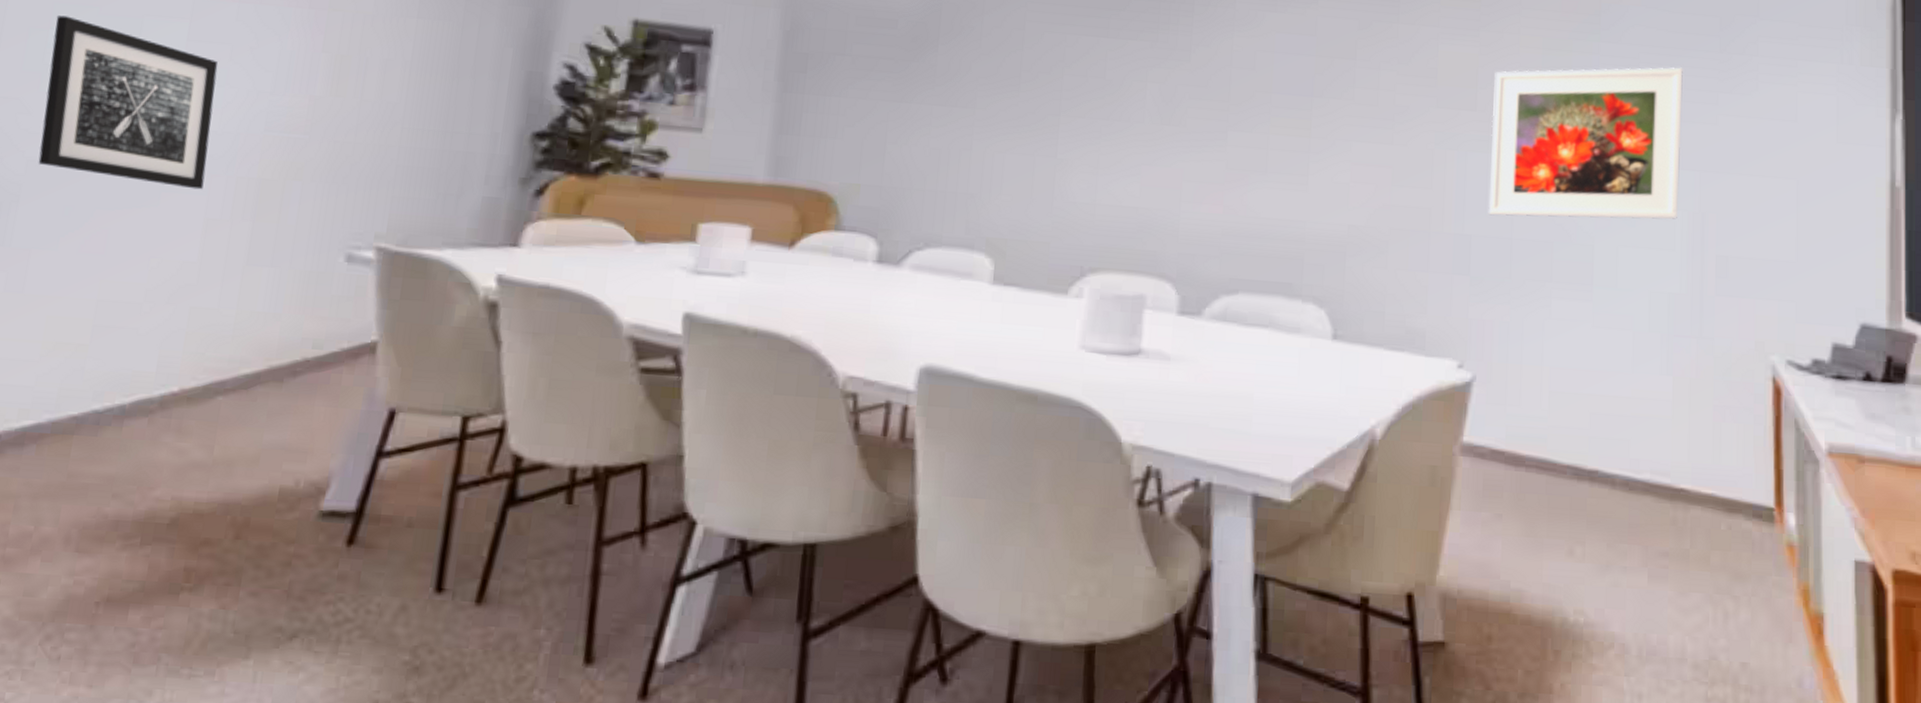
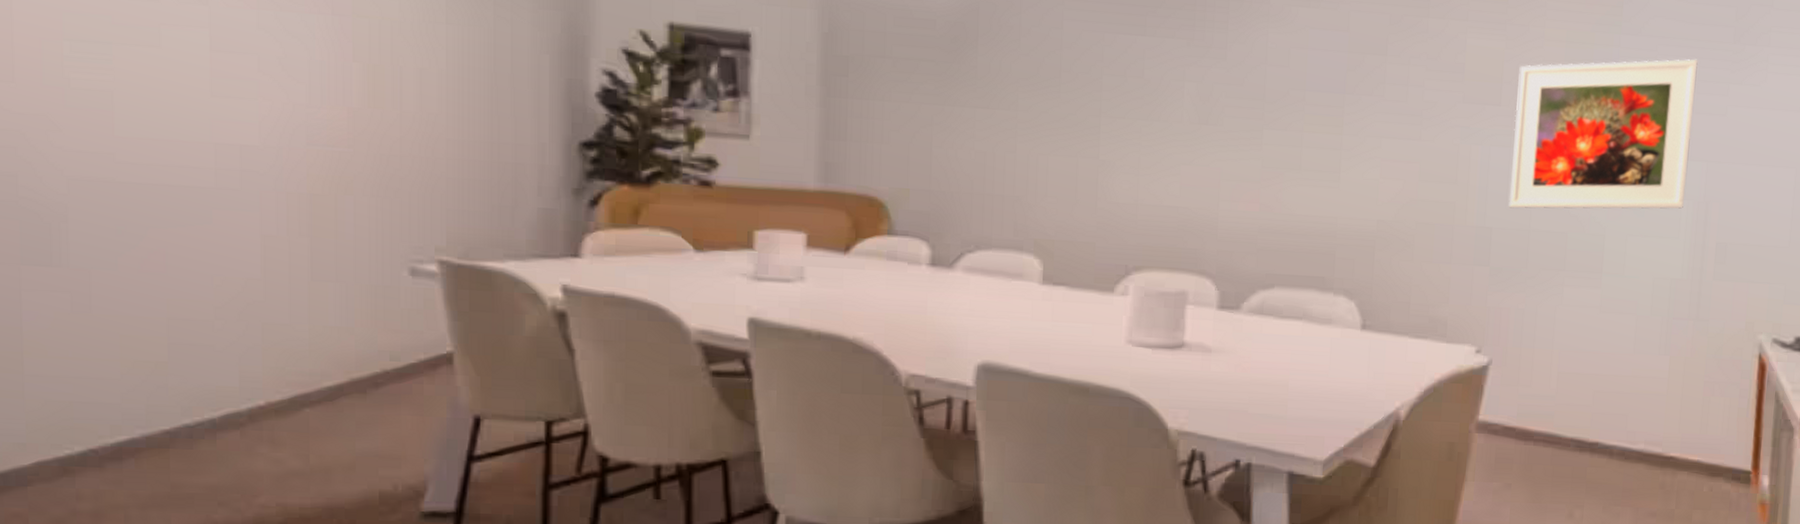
wall art: present [38,15,218,190] -> none [67,26,254,206]

